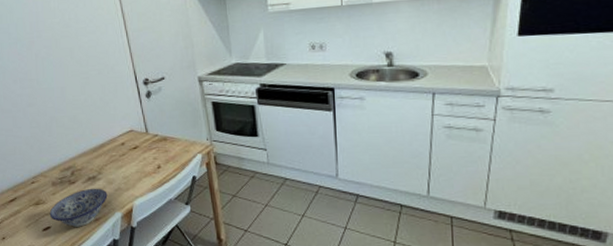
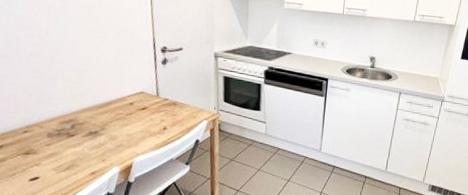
bowl: present [49,188,108,227] -> none [40,142,108,179]

